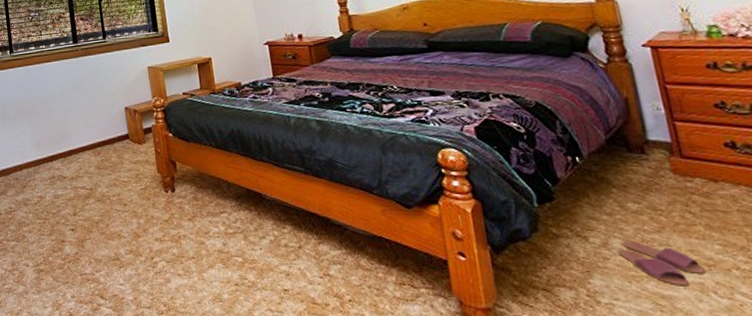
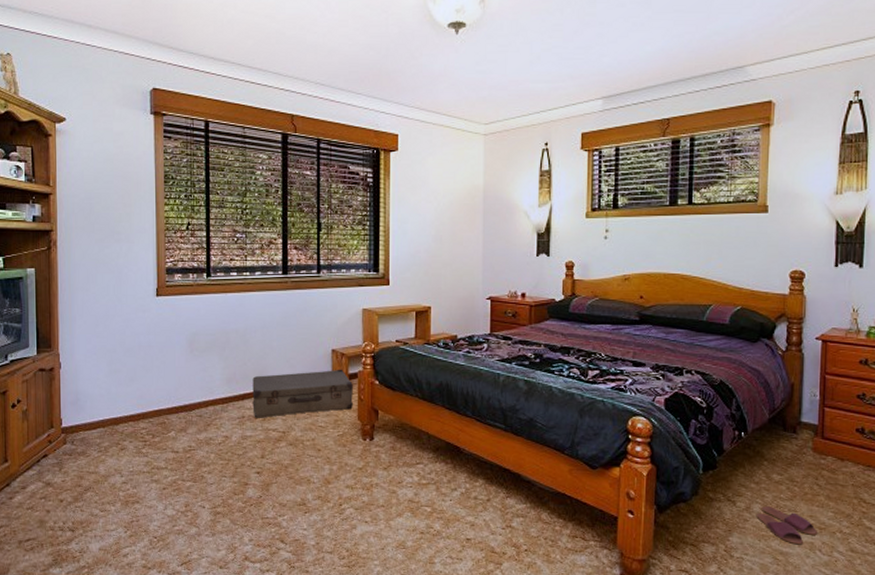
suitcase: none [58,125,151,177] -> present [252,369,353,418]

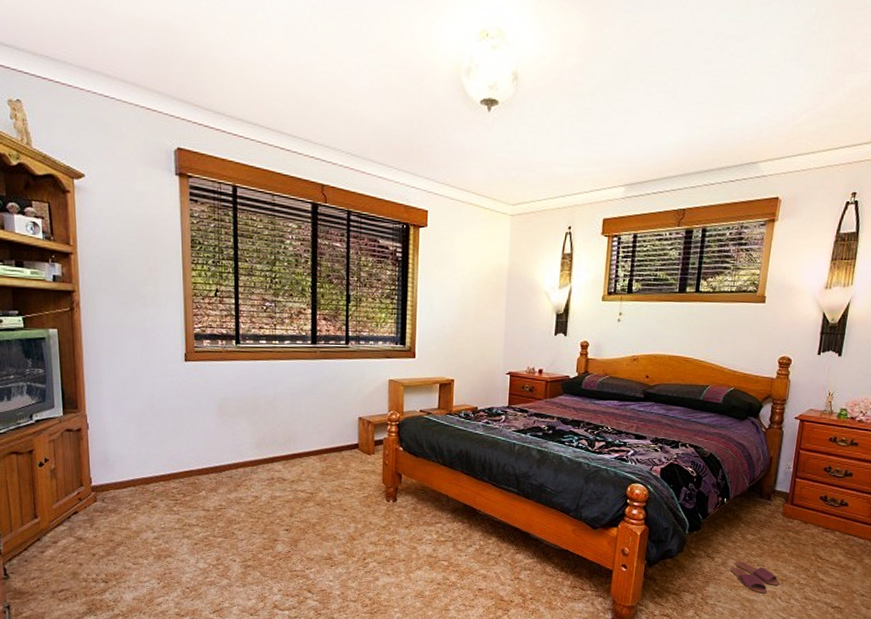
suitcase: present [252,369,353,418] -> none [281,435,378,480]

